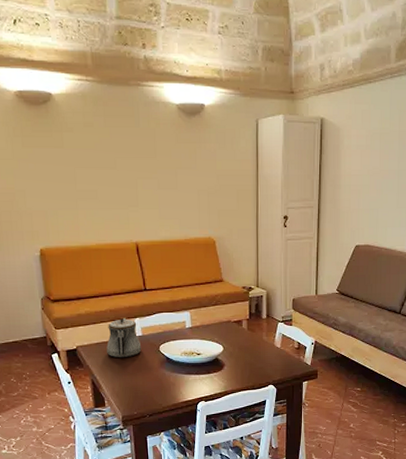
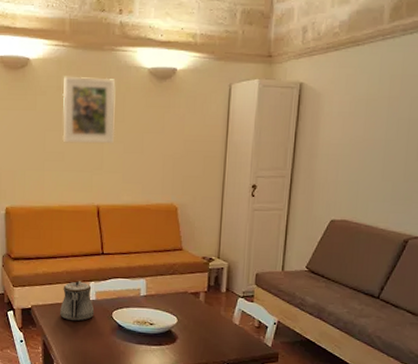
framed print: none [90,111,148,181] -> present [62,76,116,144]

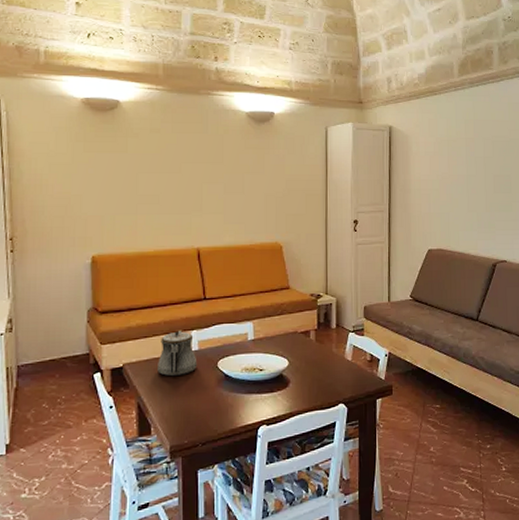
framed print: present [62,76,116,144] -> none [156,118,215,185]

